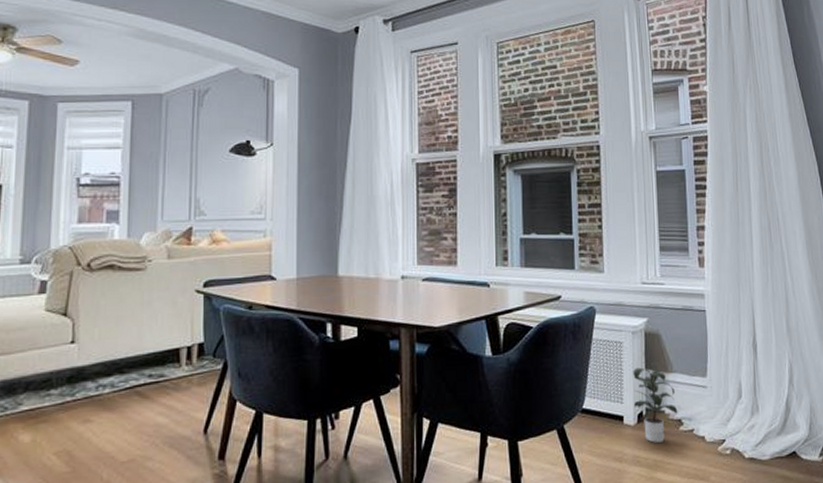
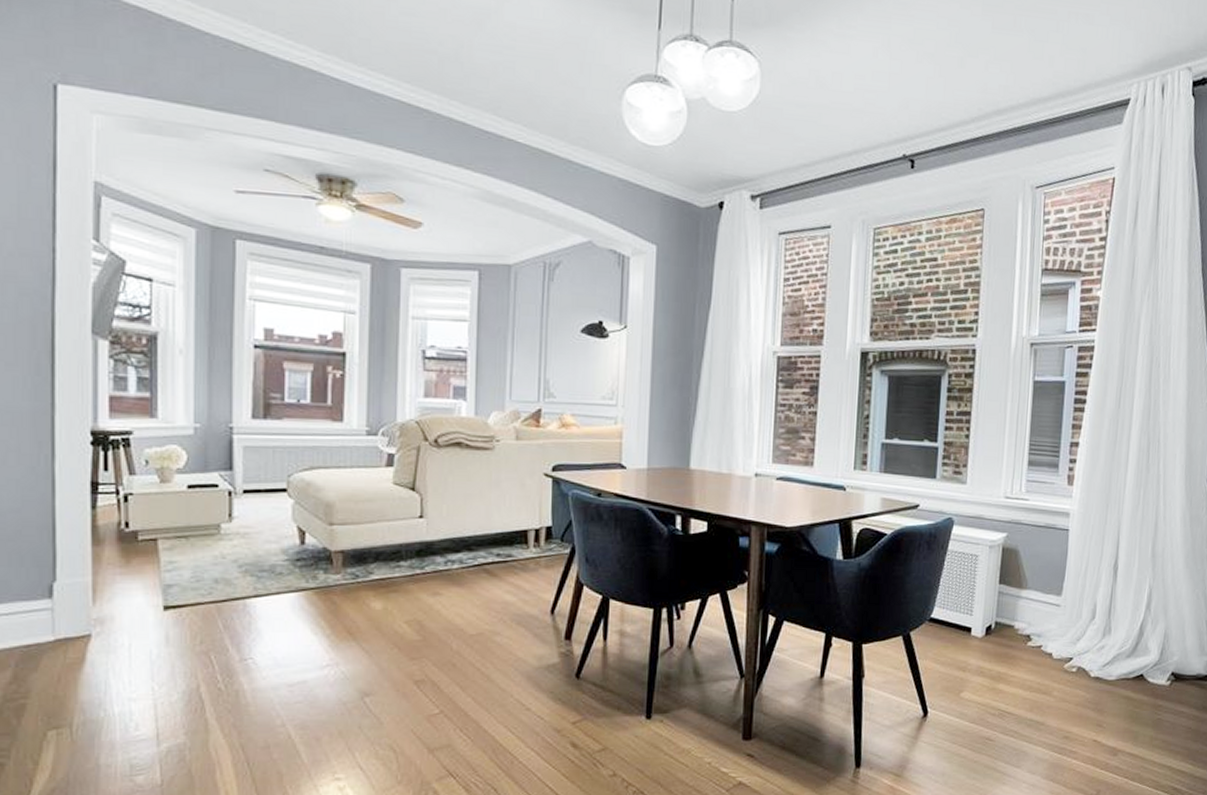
potted plant: present [633,367,678,443] -> none [984,582,1028,656]

